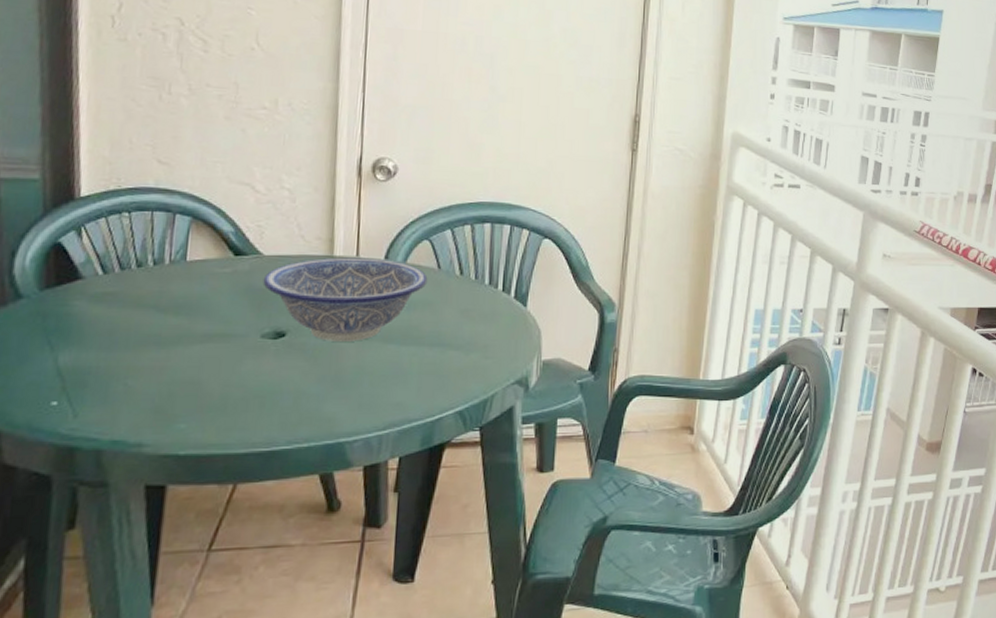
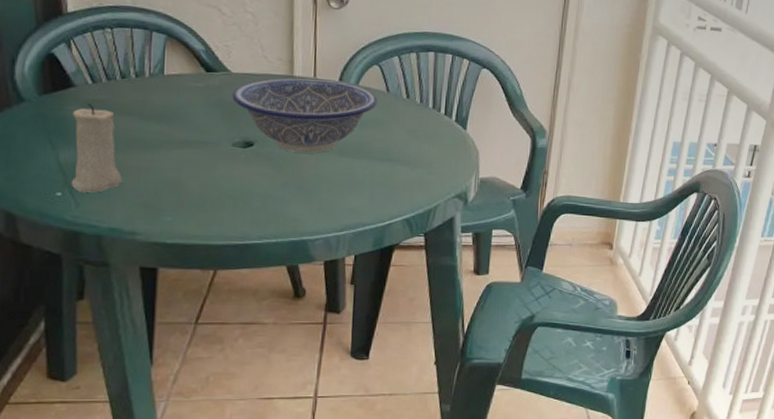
candle: none [69,296,131,401] -> present [71,103,122,194]

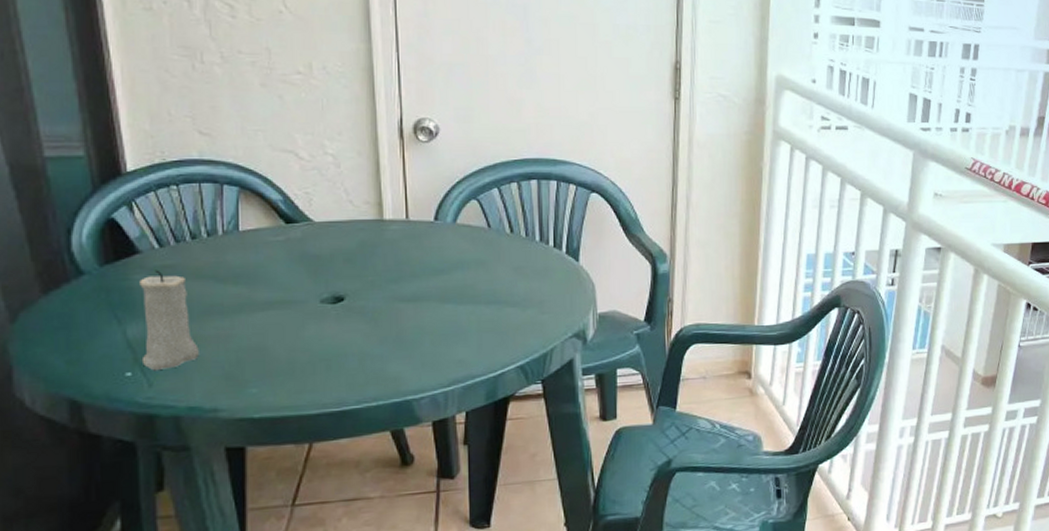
decorative bowl: present [232,77,378,153] -> none [316,220,479,304]

